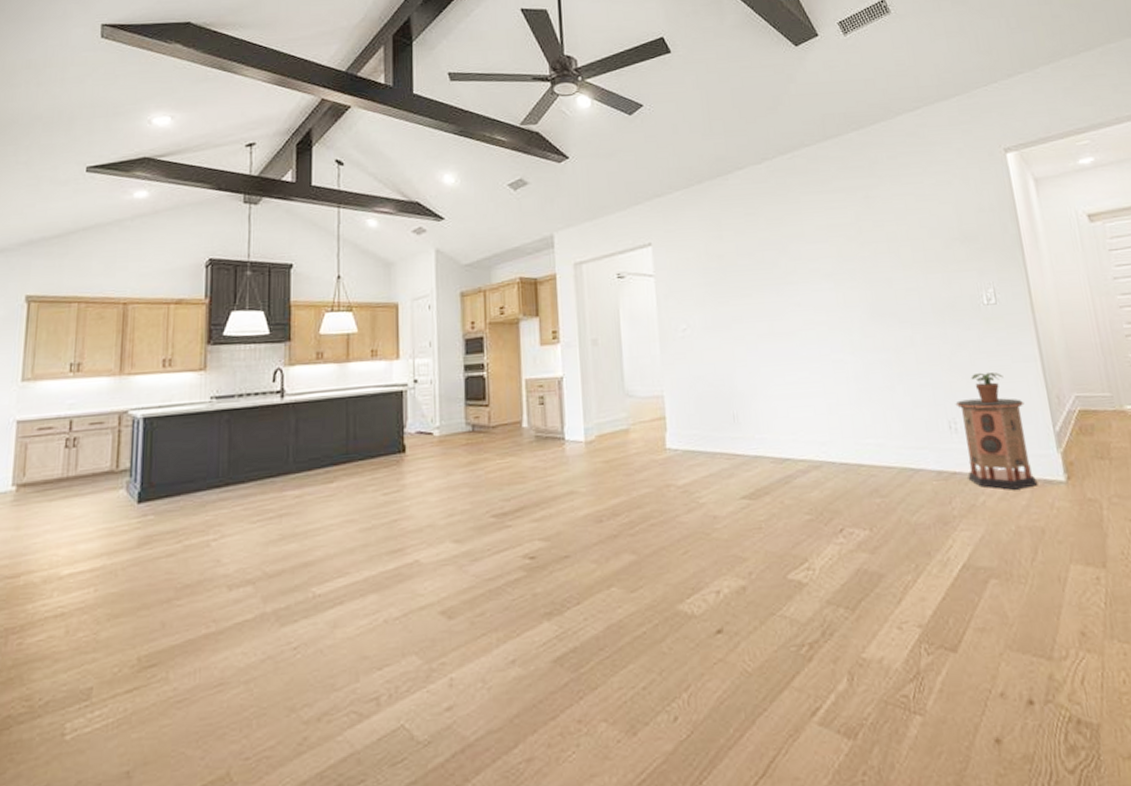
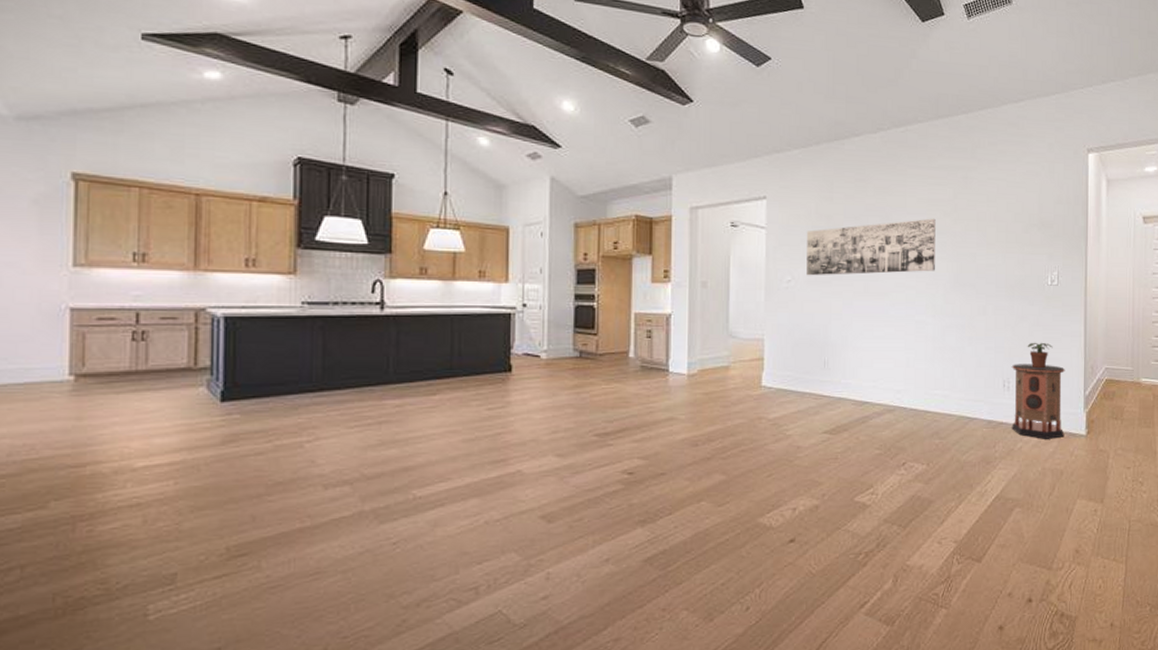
wall art: none [698,245,847,322] -> present [807,218,936,276]

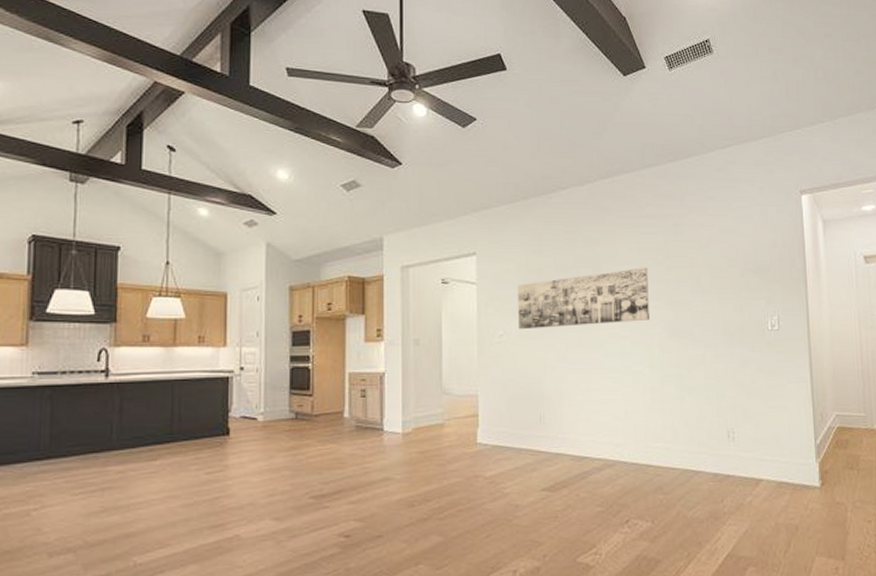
speaker: present [1011,364,1066,439] -> none [735,412,797,492]
potted plant: present [1027,342,1053,369] -> none [750,389,778,418]

